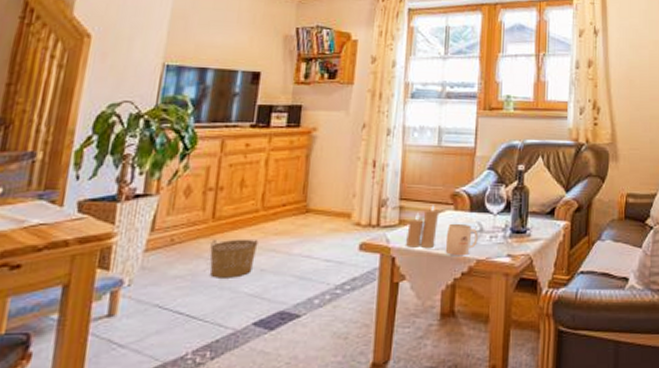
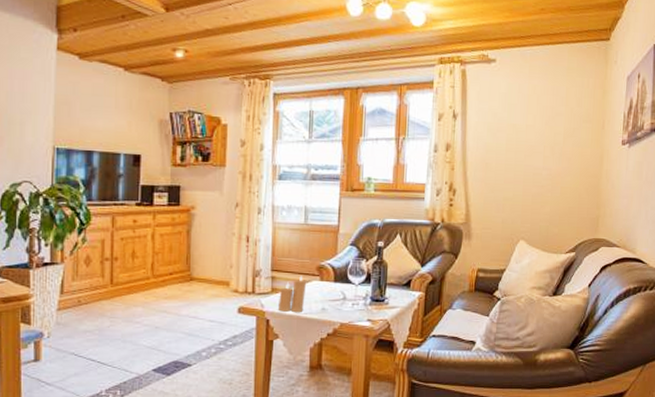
basket: present [209,240,259,278] -> none [112,302,152,333]
mug: present [445,223,478,256] -> none [312,292,342,320]

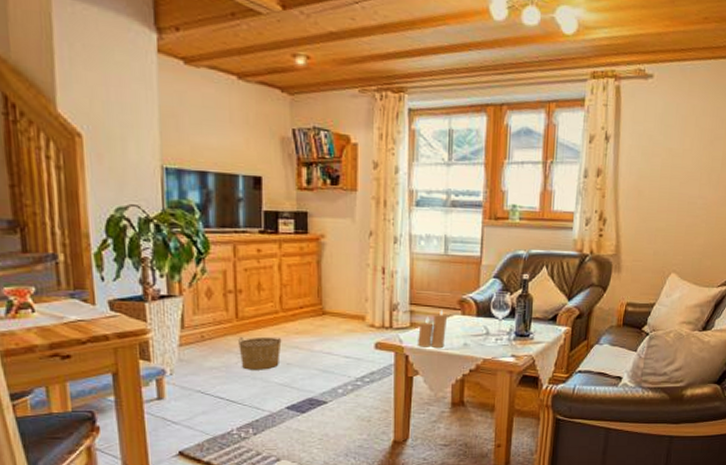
basket: none [112,302,152,333] -> present [238,337,282,370]

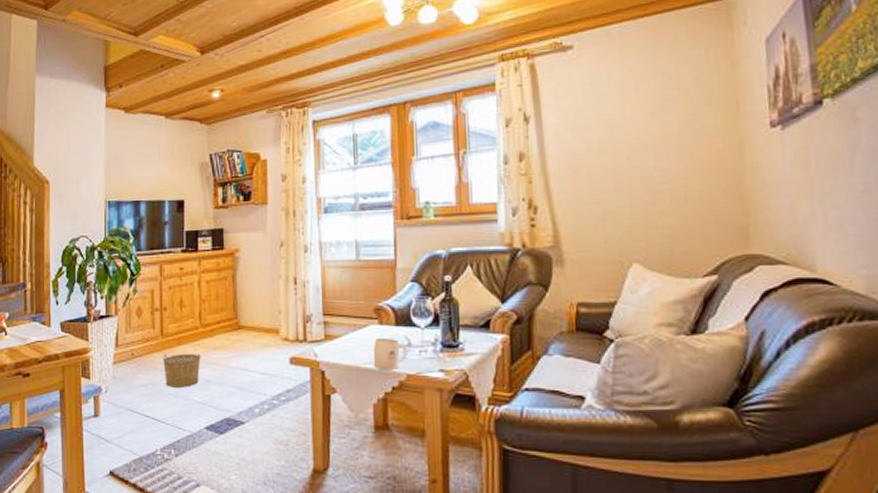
candle: present [418,310,448,349] -> none [333,320,364,363]
mug: none [454,326,484,356] -> present [373,337,406,371]

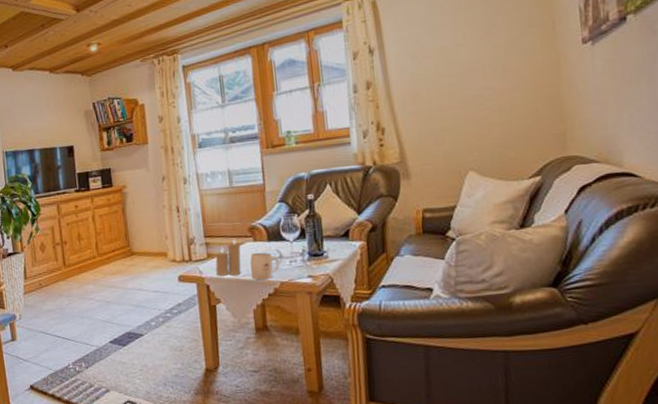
basket: present [163,354,201,388] -> none [67,280,101,310]
candle: none [333,320,364,363] -> present [215,239,241,276]

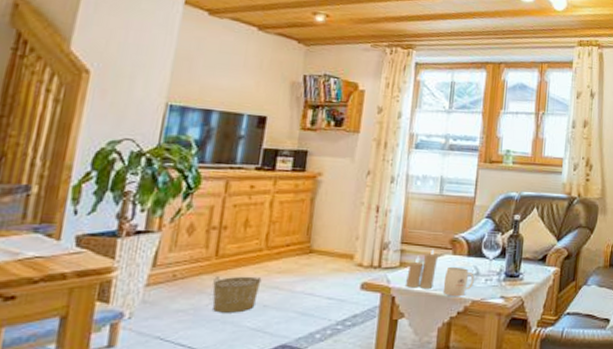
basket: none [67,280,101,310] -> present [212,277,262,313]

